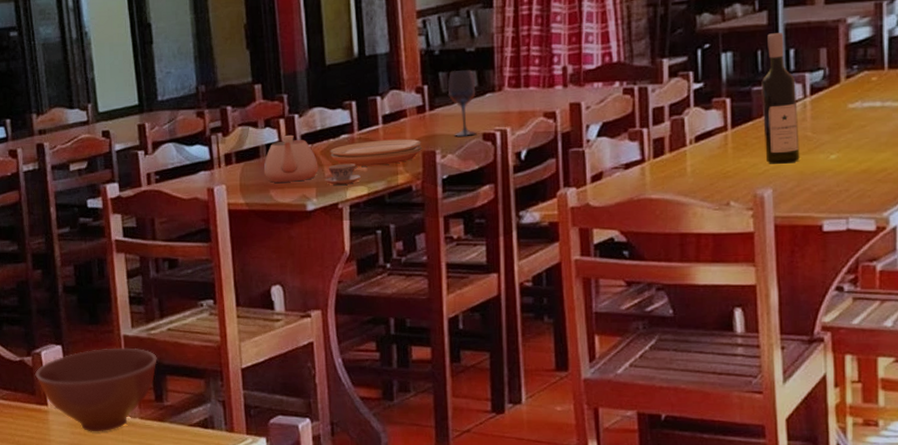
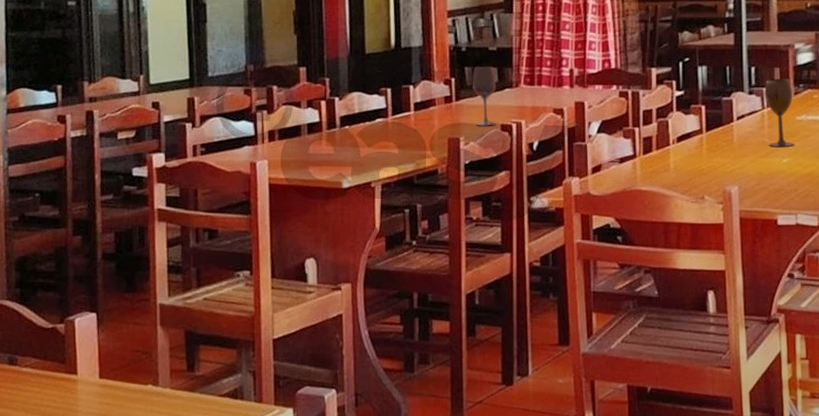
bowl: present [34,347,158,432] -> none [66,316,192,403]
teapot: present [263,134,319,183] -> none [304,116,355,160]
teacup: present [324,163,362,185] -> none [359,145,393,165]
plate: present [330,139,423,167] -> none [366,125,449,149]
bottle: present [761,33,800,164] -> none [729,52,759,165]
wine glass: none [807,60,846,141] -> present [764,79,795,147]

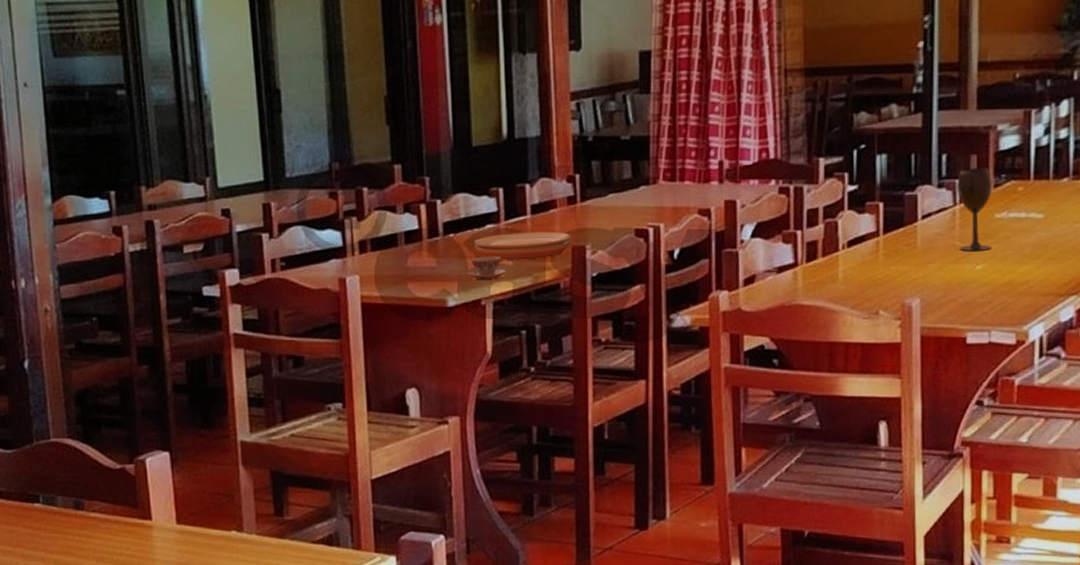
teacup: none [359,145,393,165] -> present [466,256,507,279]
plate: none [366,125,449,149] -> present [474,231,573,260]
wineglass: present [472,66,496,127] -> none [600,159,630,233]

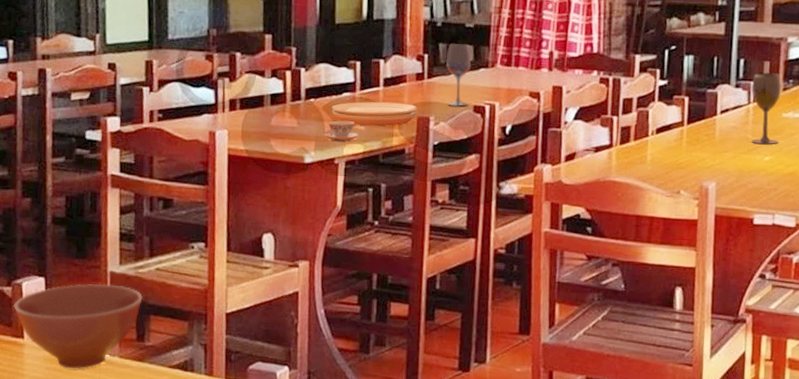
bowl: none [137,455,278,550] -> present [12,284,143,369]
wineglass: none [600,159,630,233] -> present [446,43,472,108]

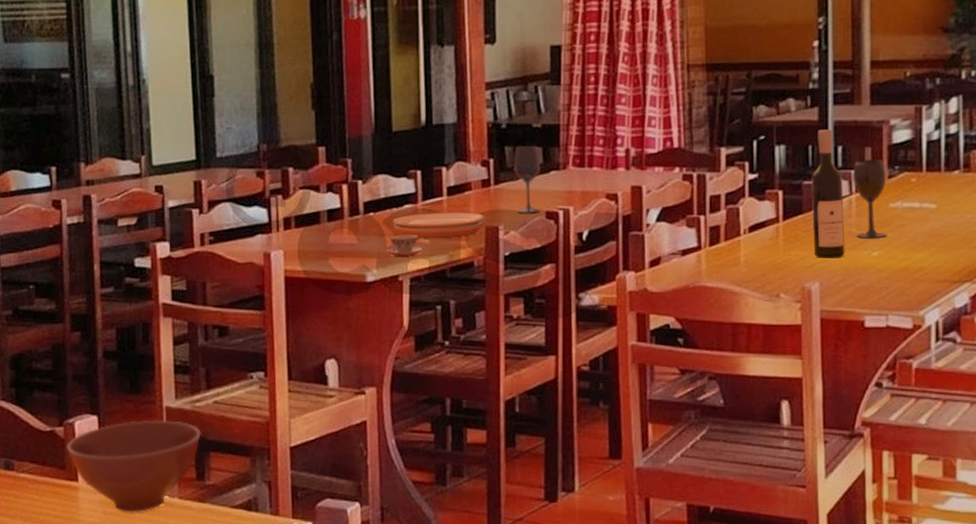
bottle: none [712,43,743,161] -> present [811,129,845,258]

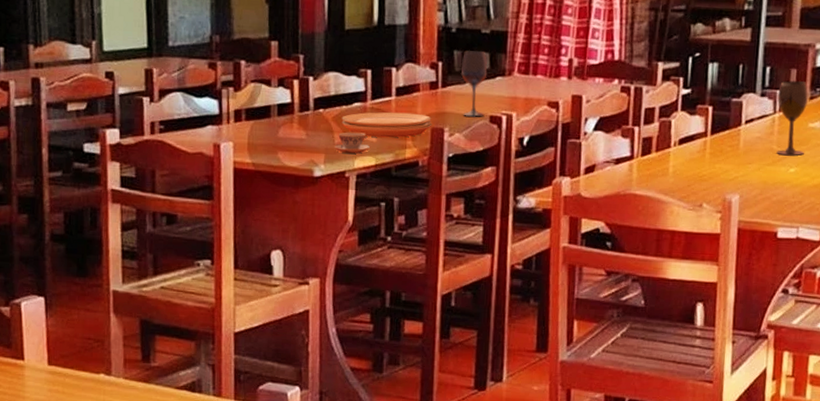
bowl: present [65,420,201,512] -> none [11,303,147,391]
bottle: present [811,129,845,258] -> none [736,50,769,173]

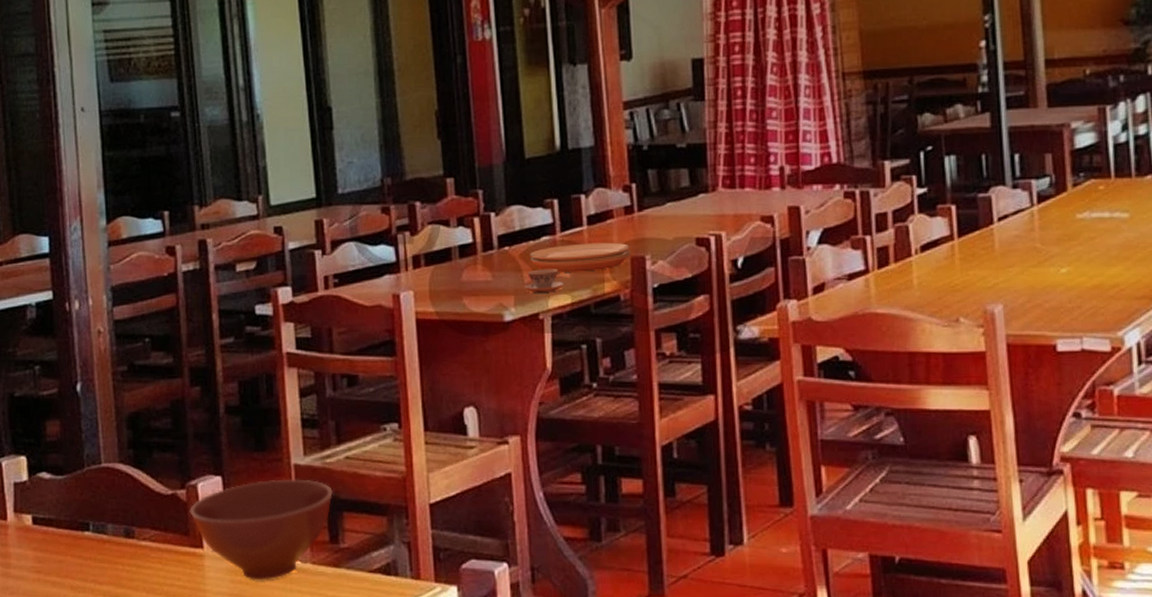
bowl: none [11,303,147,391] -> present [188,479,333,580]
wineglass: present [461,50,488,118] -> none [657,167,690,242]
wine glass: present [776,80,809,156] -> none [1033,167,1076,253]

